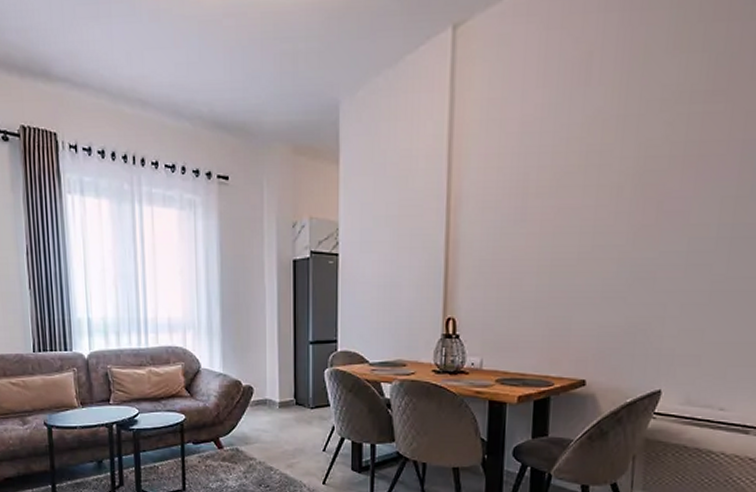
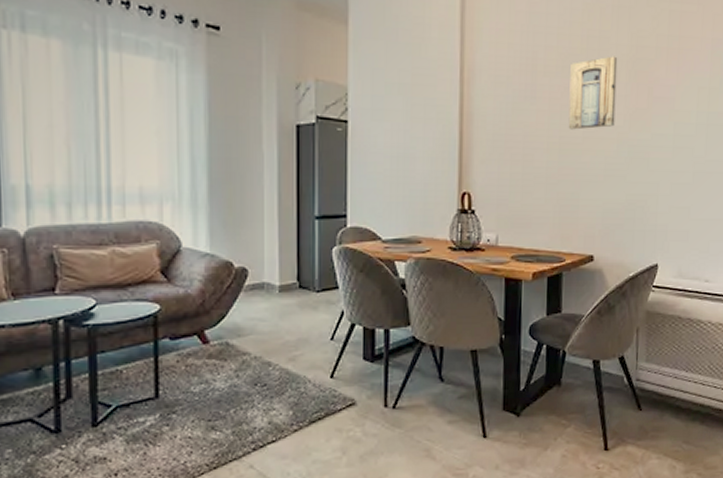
wall art: none [561,170,622,252] -> present [568,56,618,130]

